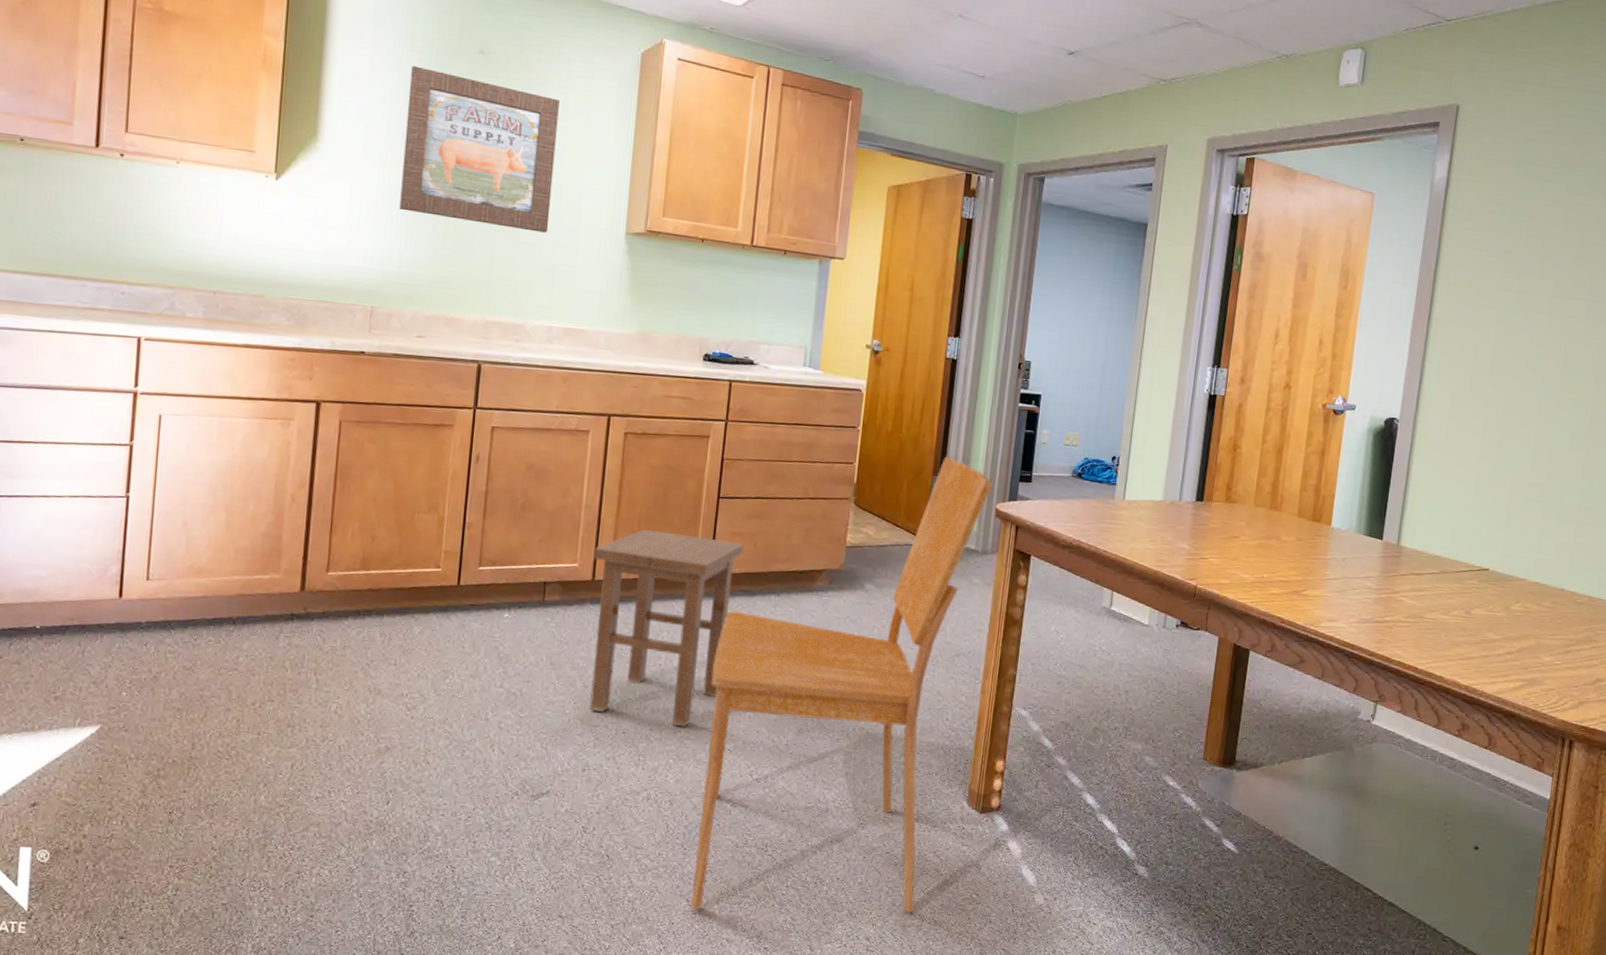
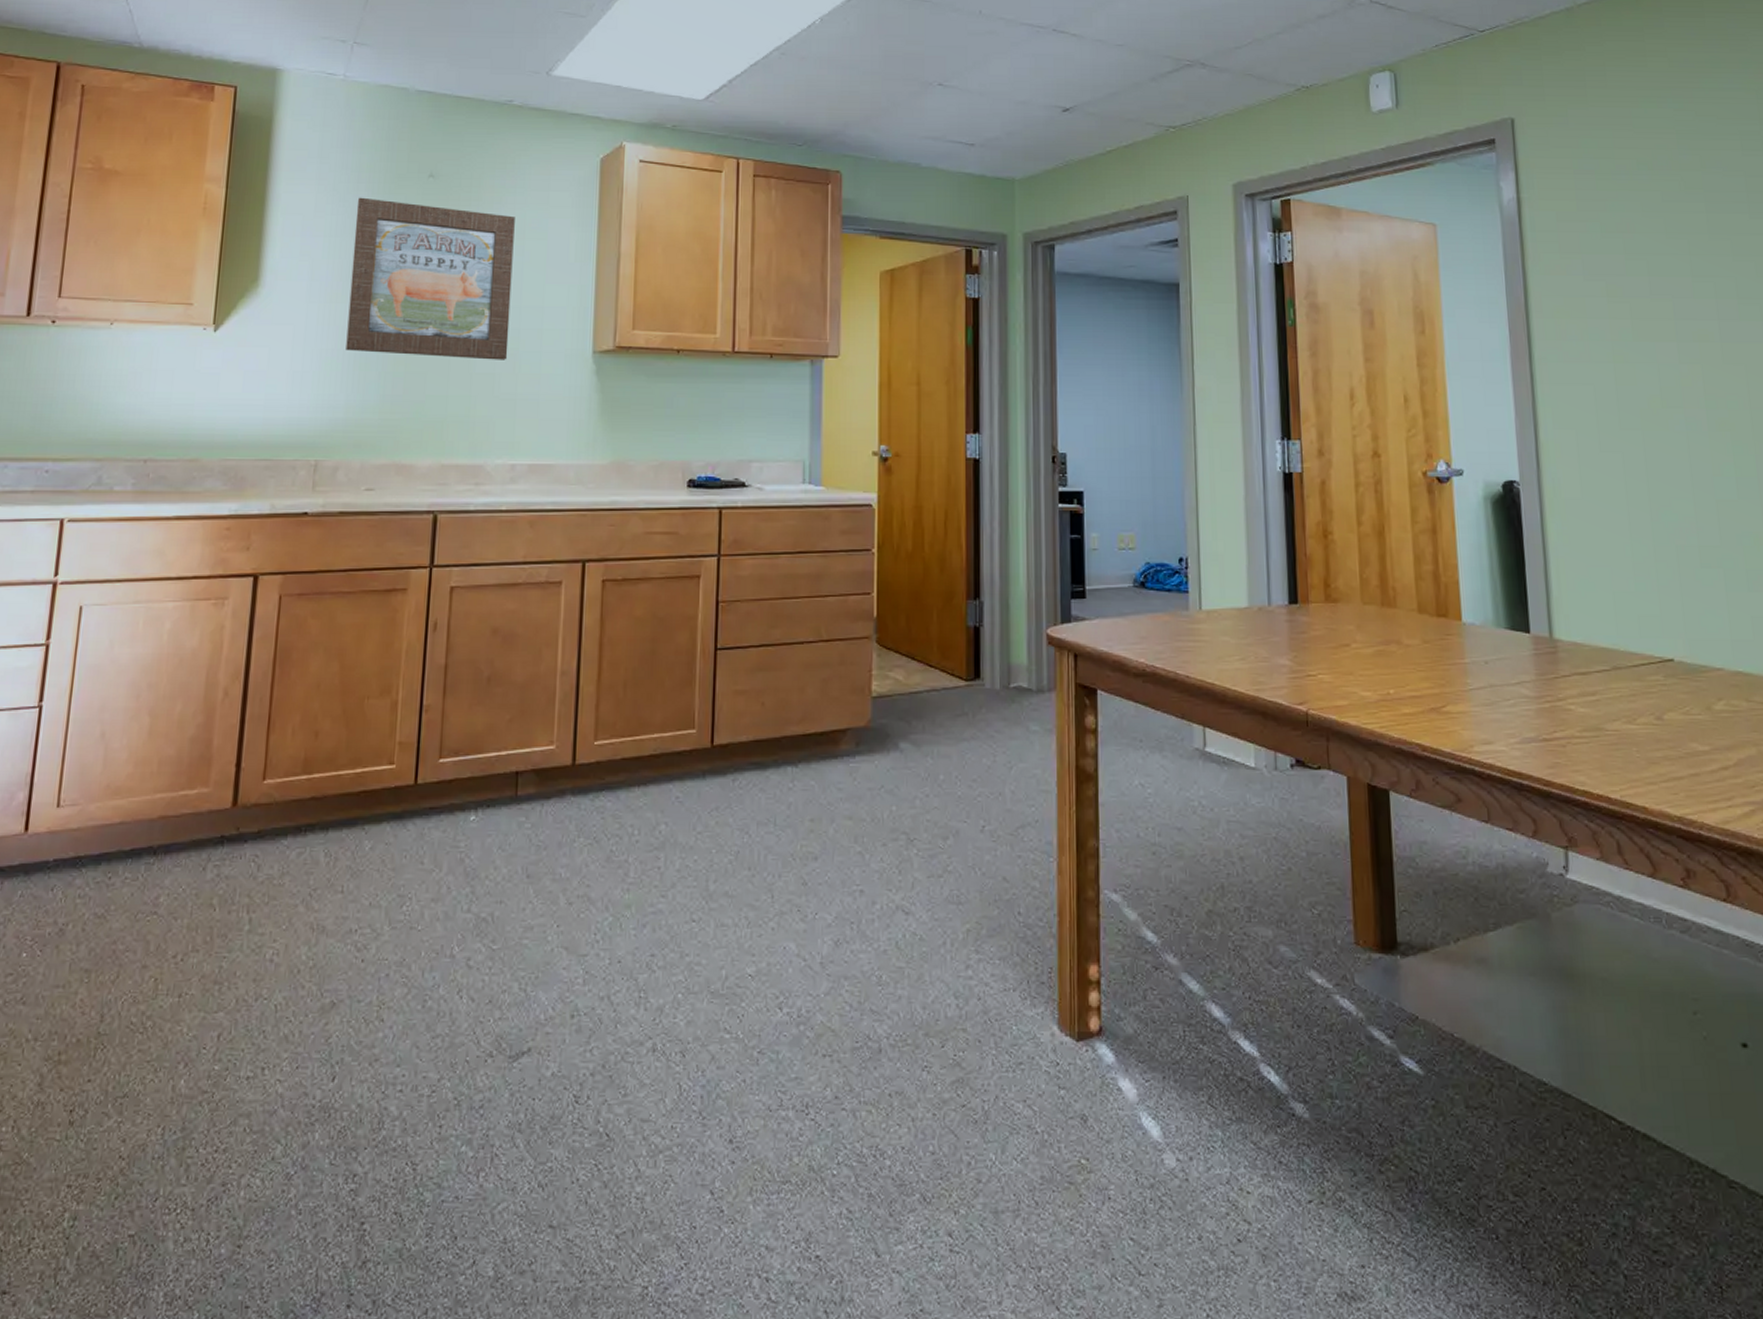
stool: present [589,529,744,727] -> none [574,696,750,949]
chair: present [691,456,992,913] -> none [716,576,1039,1205]

